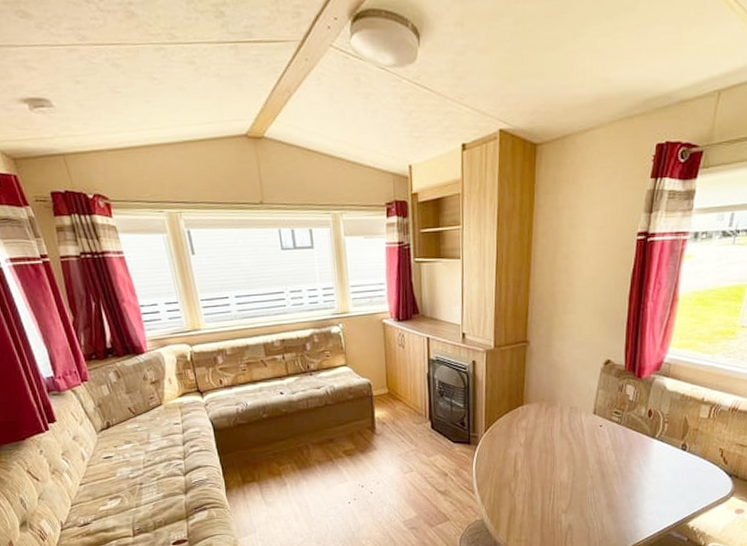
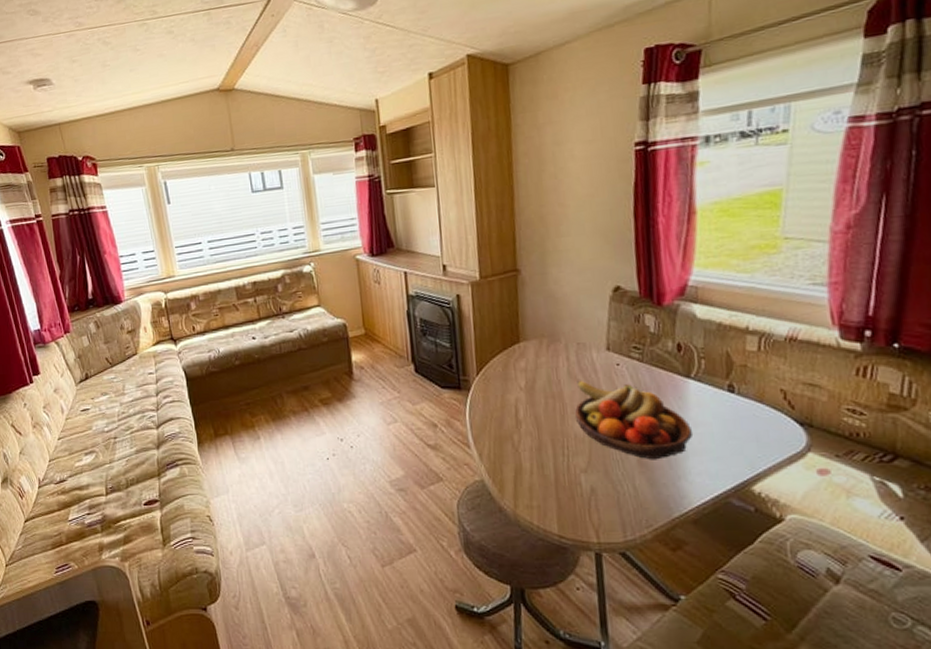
fruit bowl: none [563,438,650,503] -> present [575,380,692,460]

